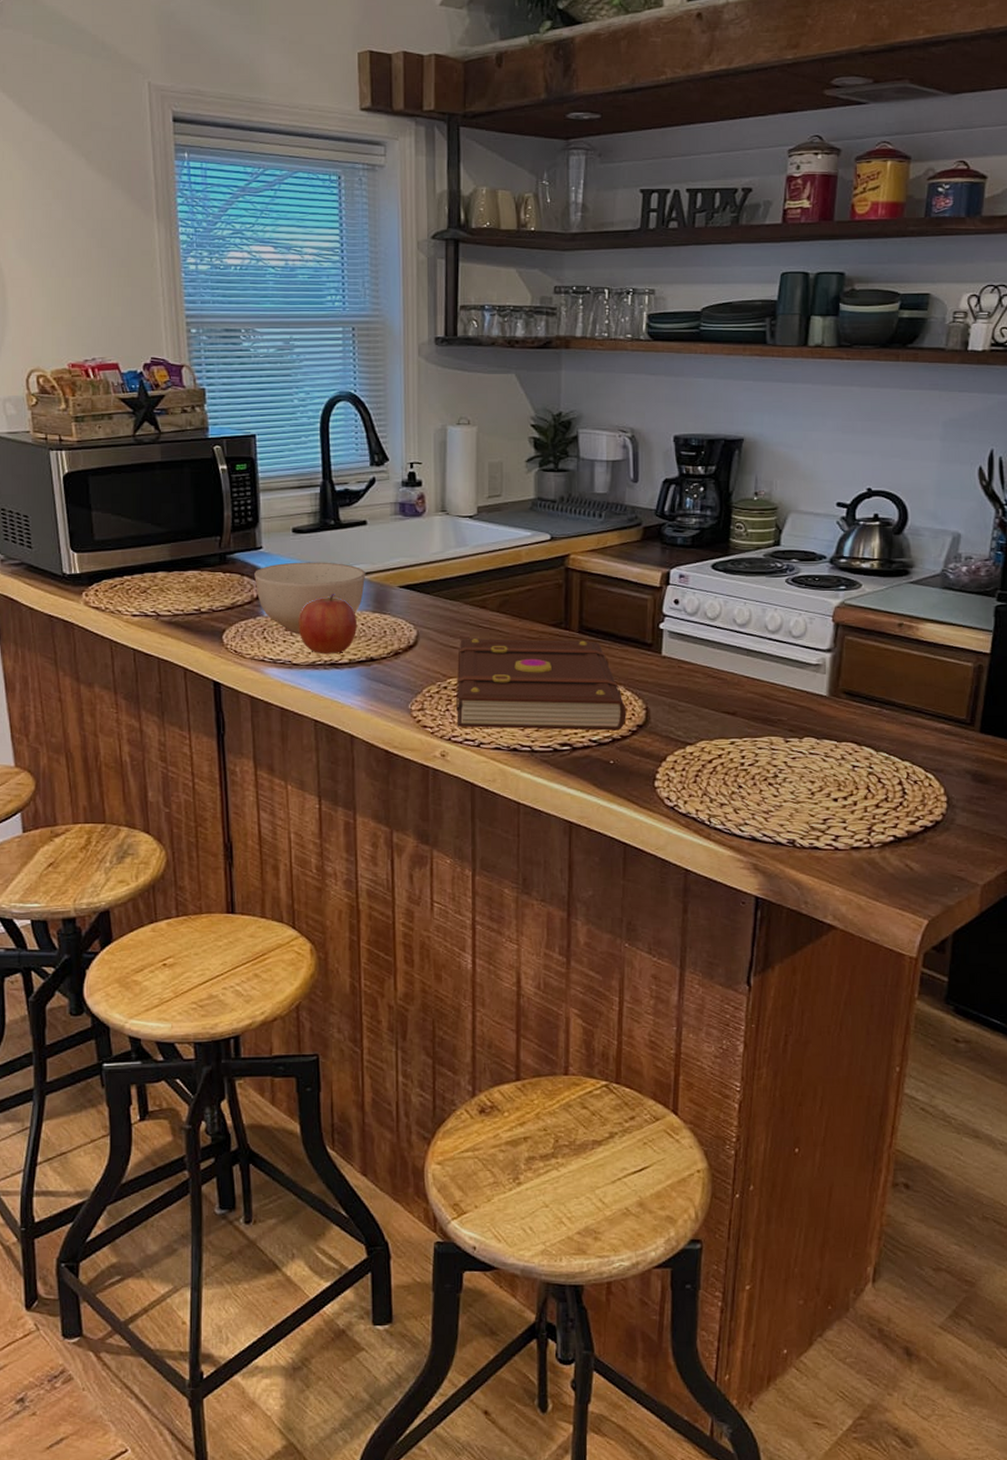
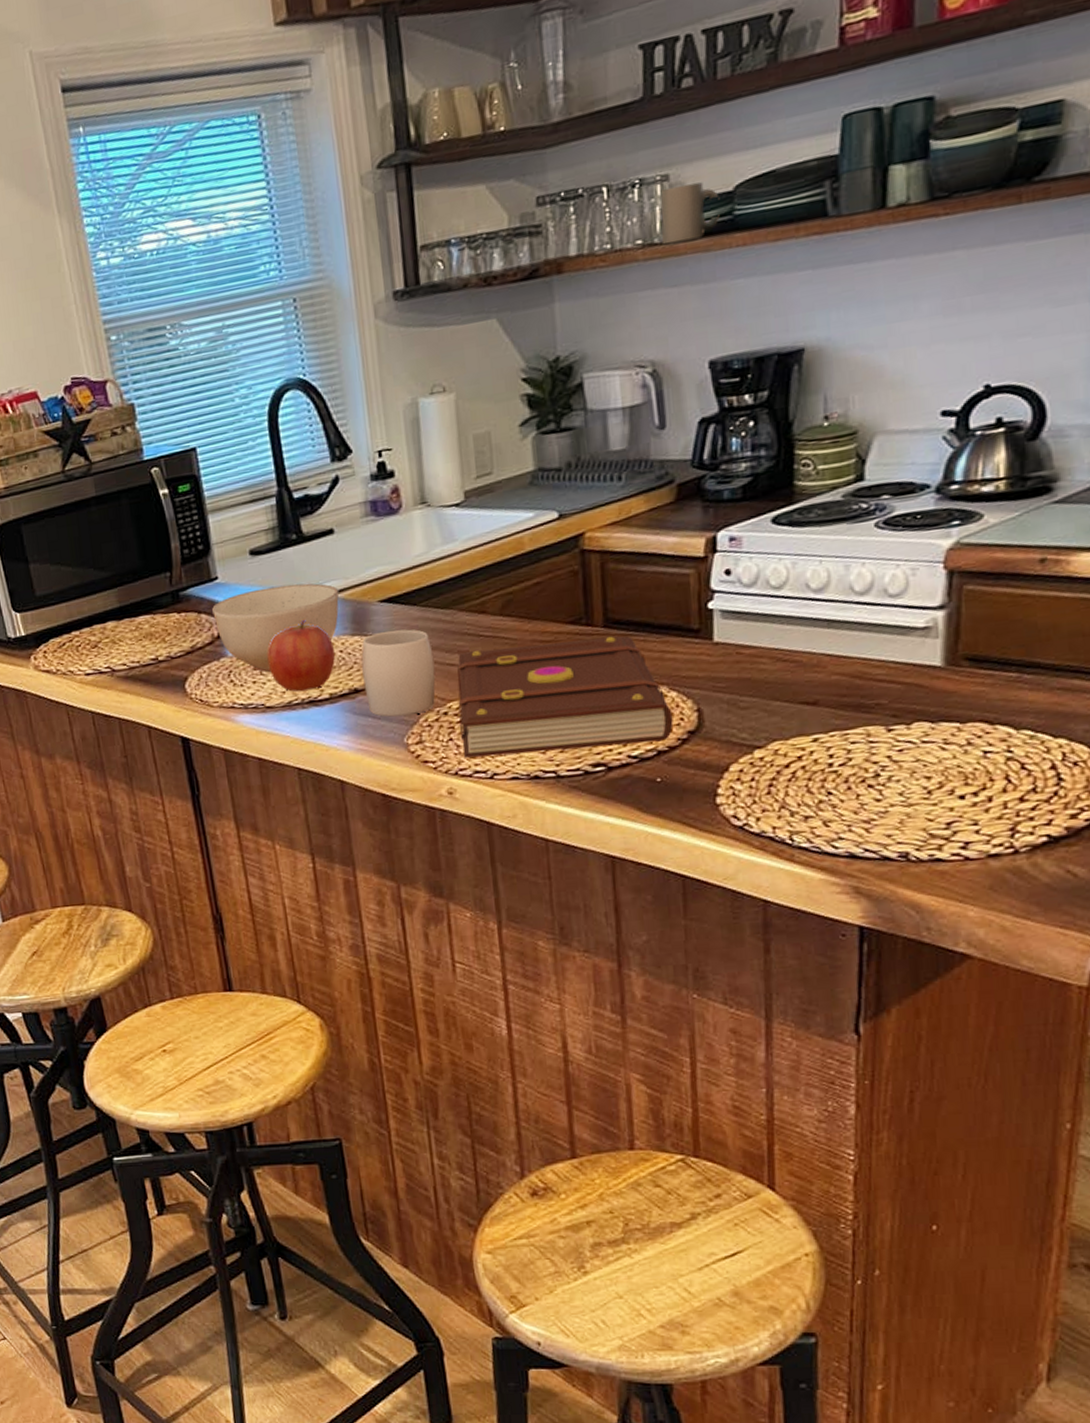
mug: none [379,612,440,686] -> present [361,629,436,718]
cup: none [646,300,691,342] -> present [660,182,720,245]

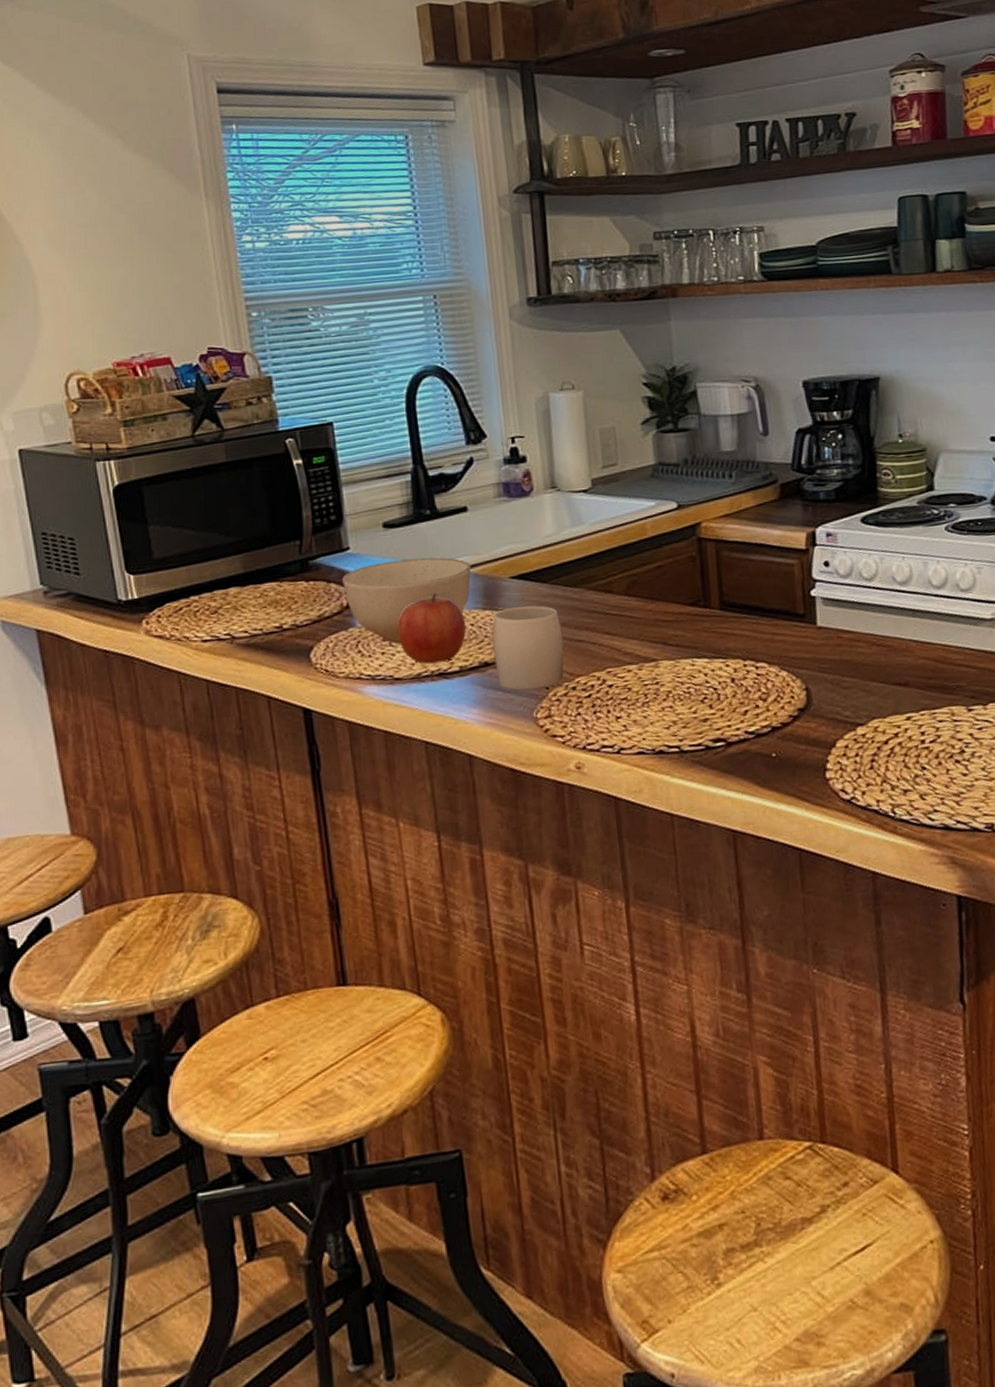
book: present [457,635,673,758] -> none [585,618,785,733]
cup: present [660,182,720,245] -> none [757,236,806,283]

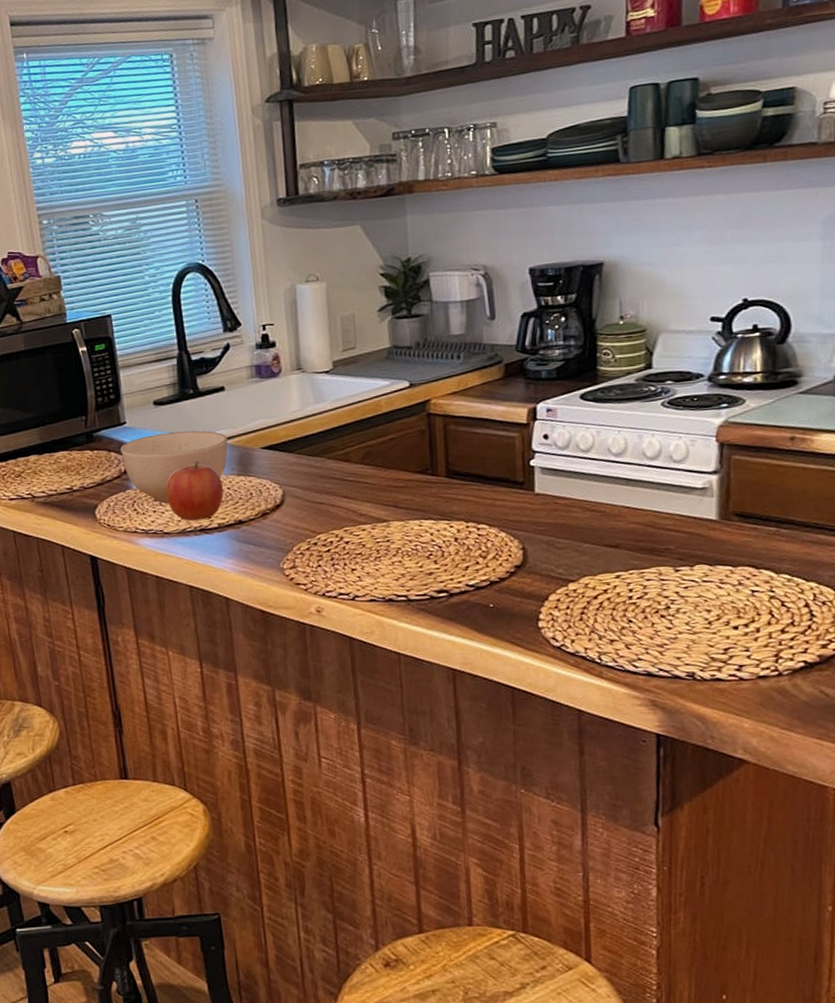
mug: present [492,605,565,692] -> none [245,472,308,546]

